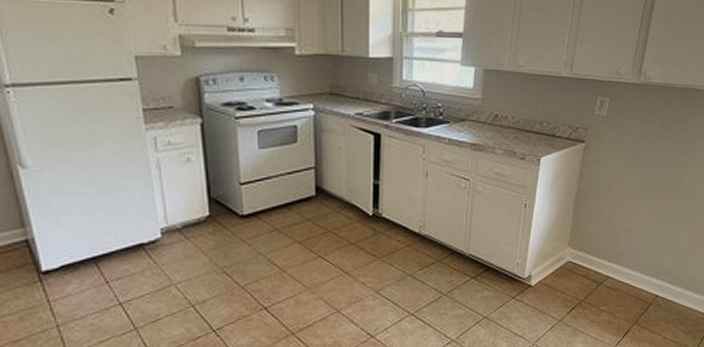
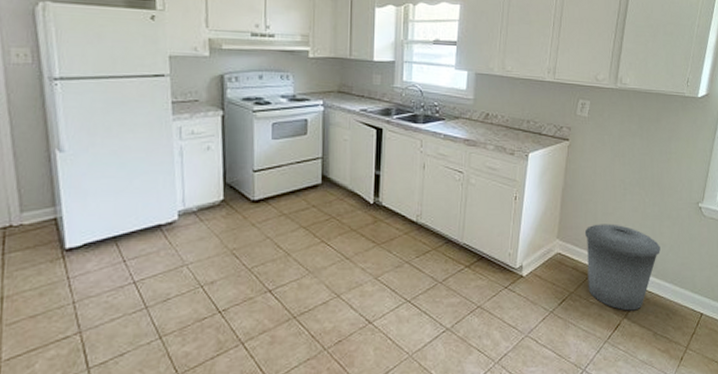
trash can: none [597,229,676,317] -> present [584,224,660,311]

